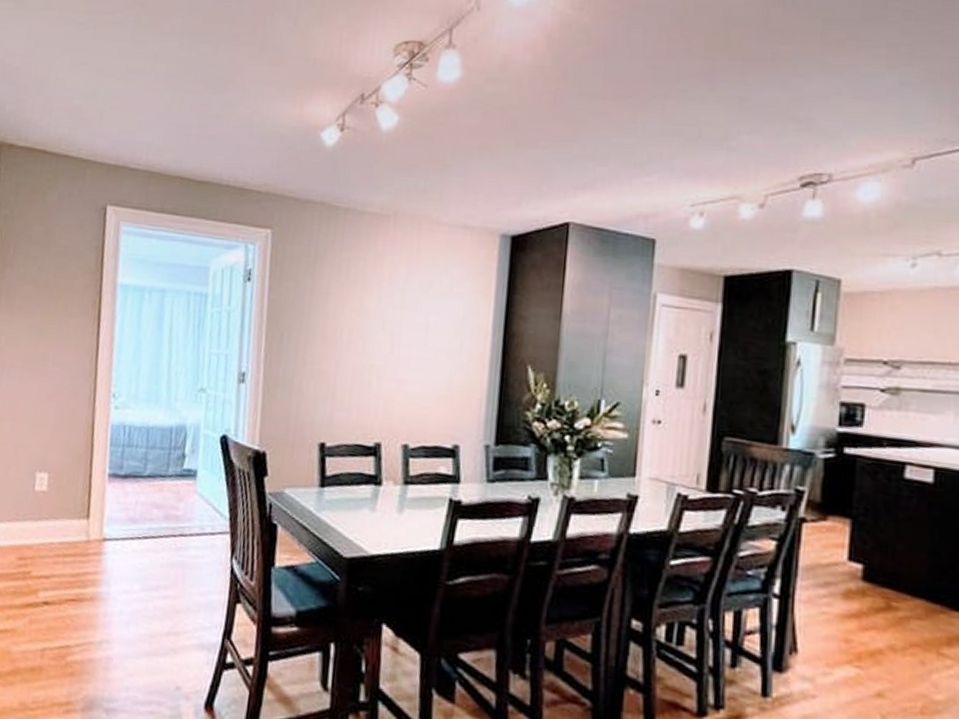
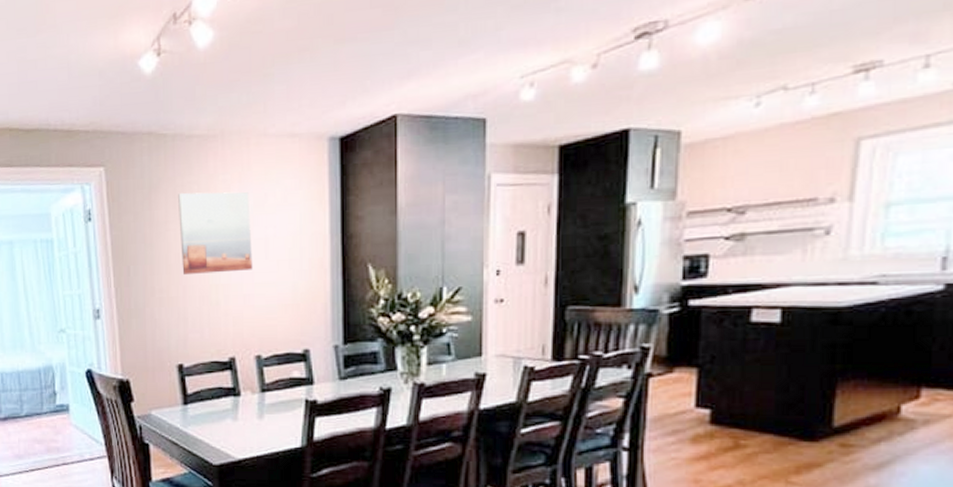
wall art: none [337,266,415,355] -> present [178,191,253,274]

